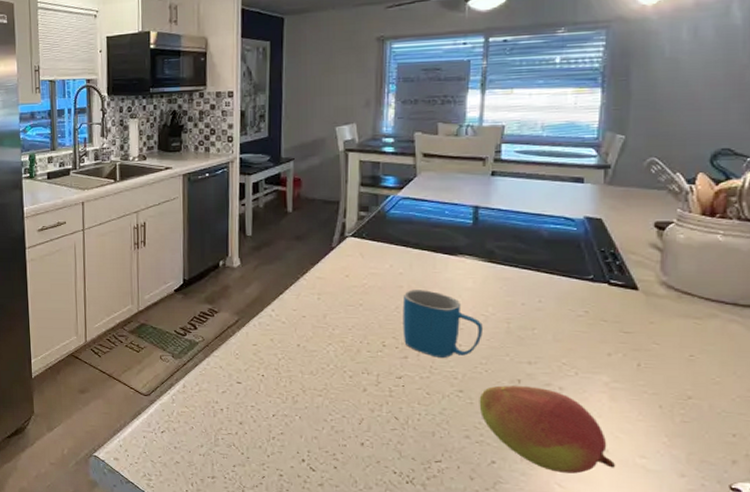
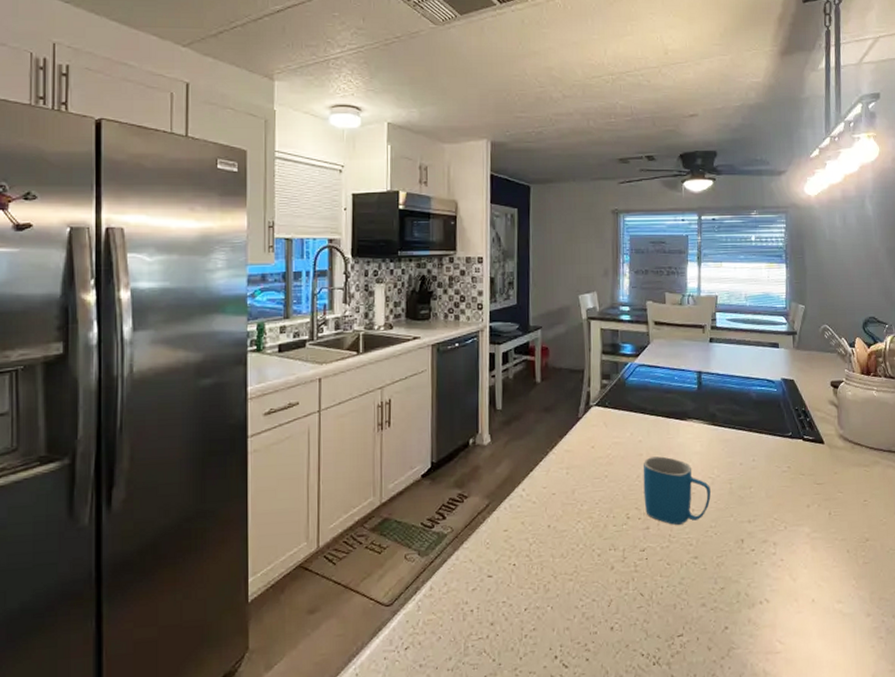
fruit: present [479,385,616,474] -> none [711,545,821,629]

